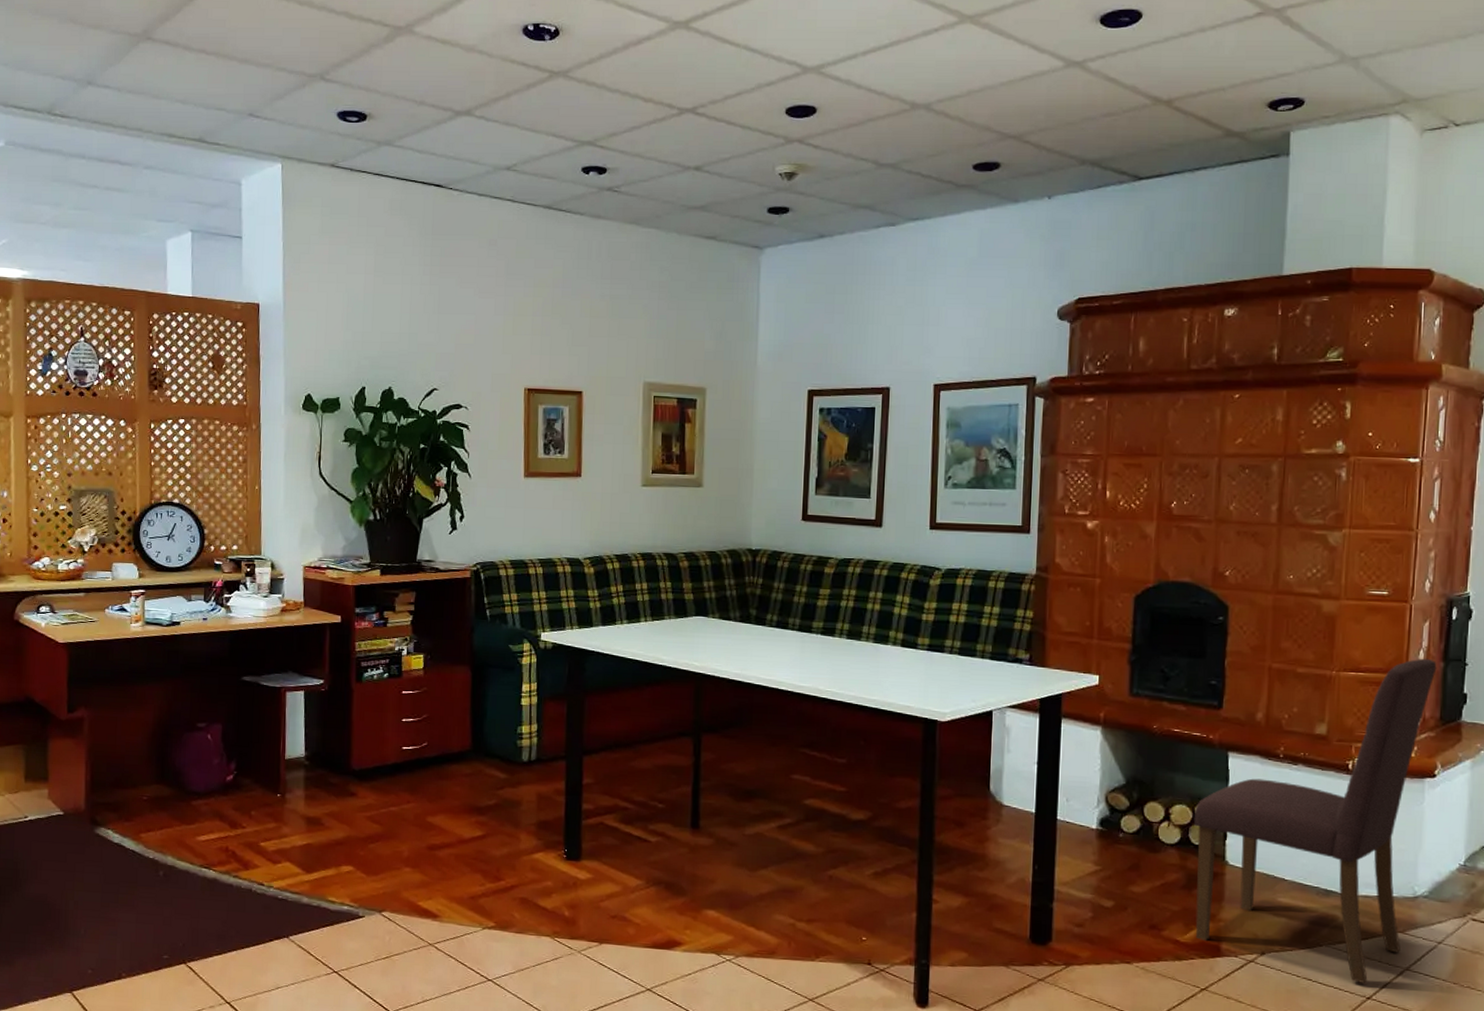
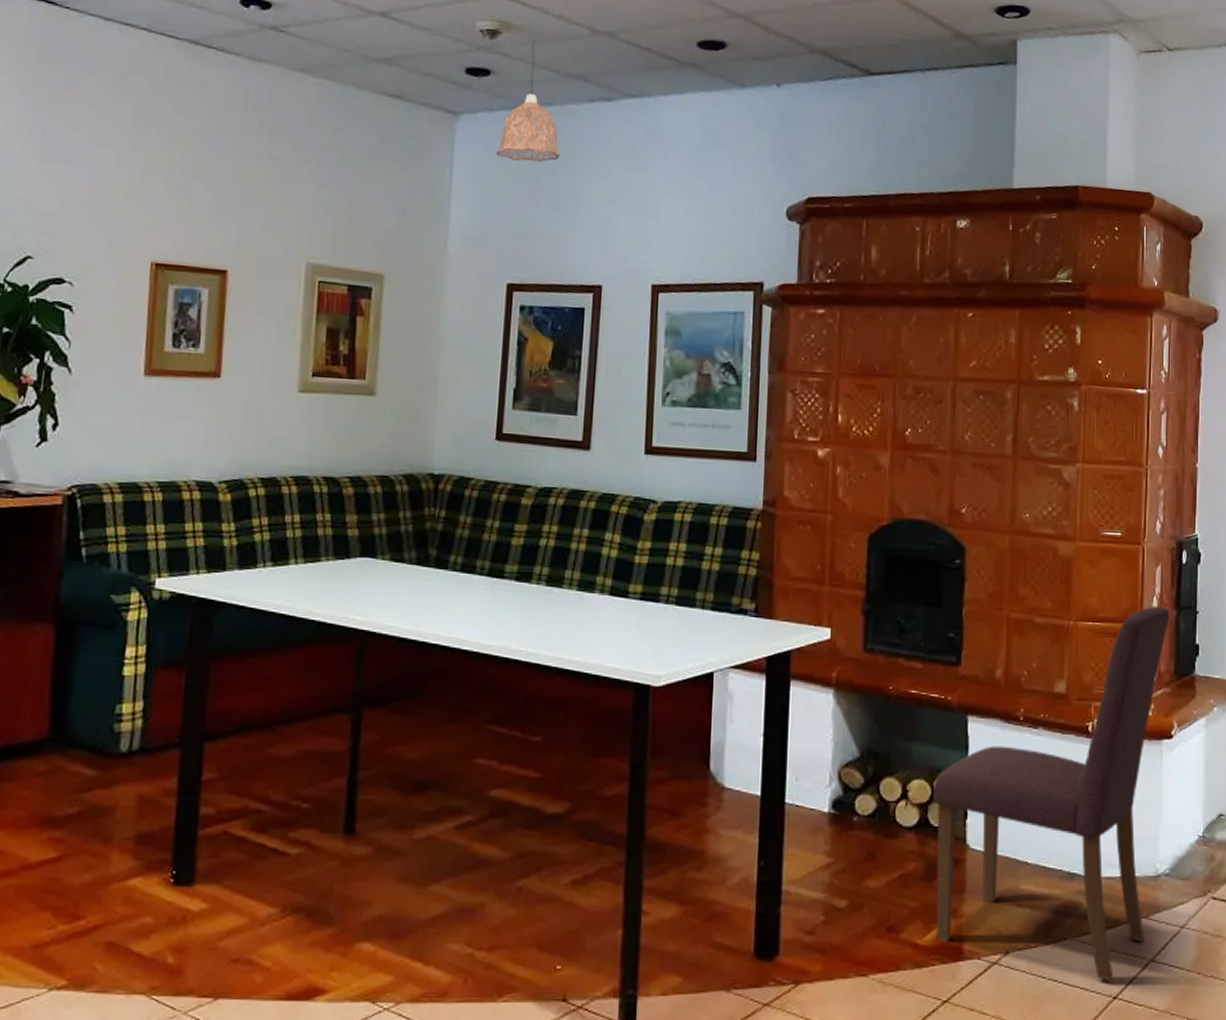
pendant lamp: none [796,178,851,285] -> present [496,40,560,163]

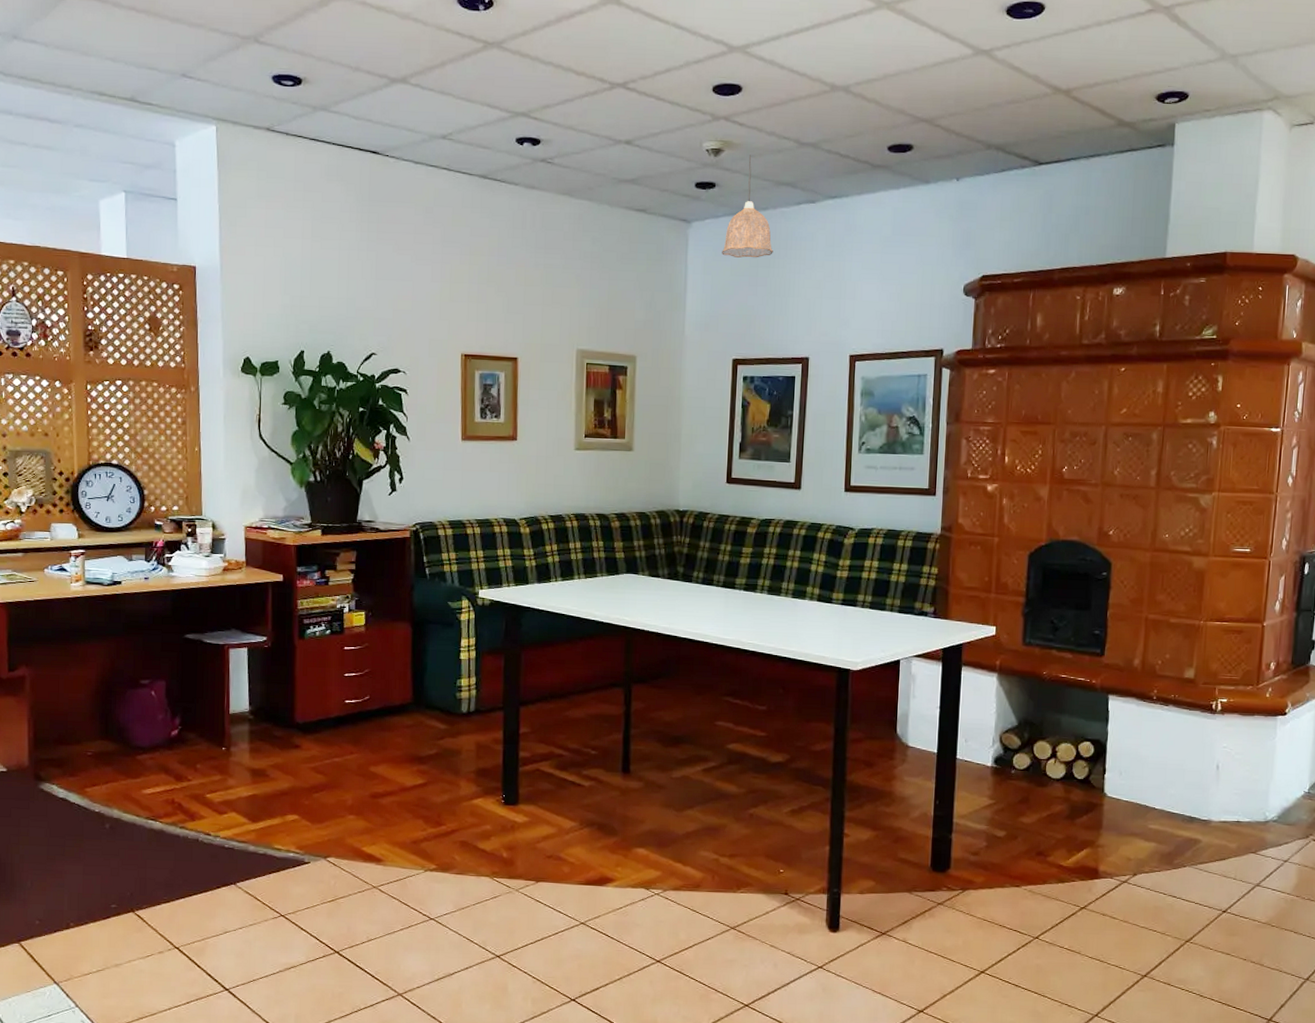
dining chair: present [932,606,1170,980] -> none [1076,609,1290,898]

